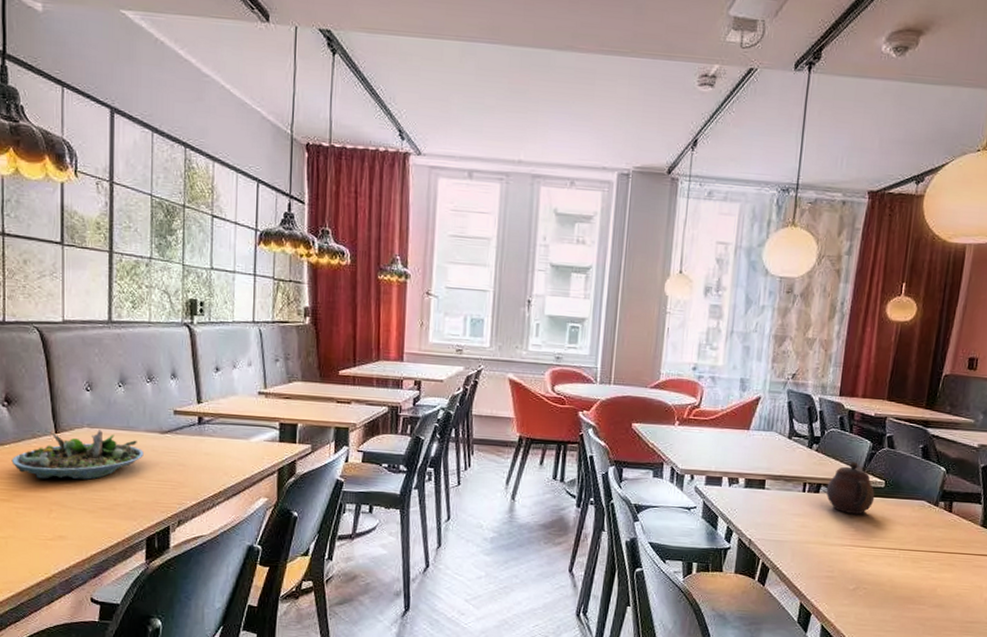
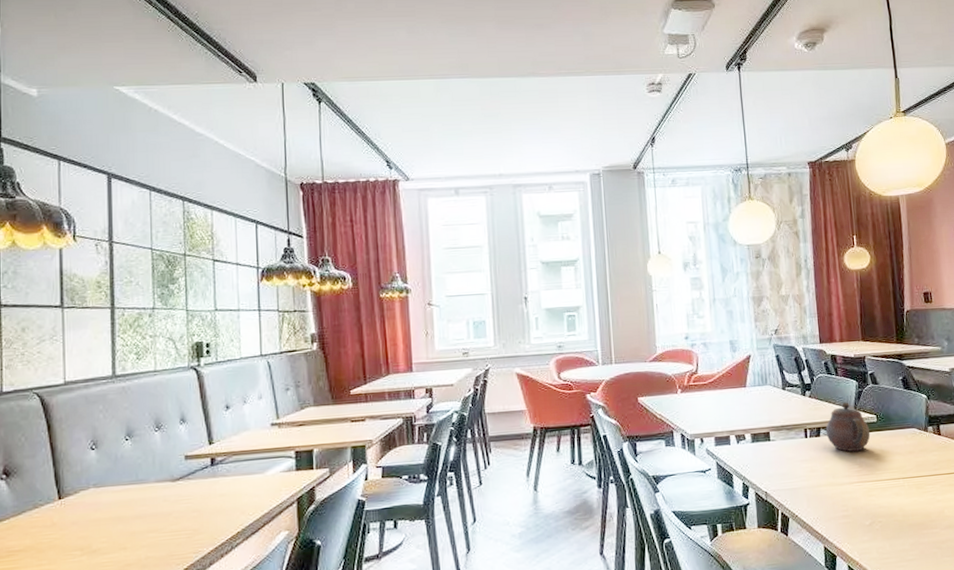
succulent planter: present [11,429,144,480] -> none [11,487,155,551]

